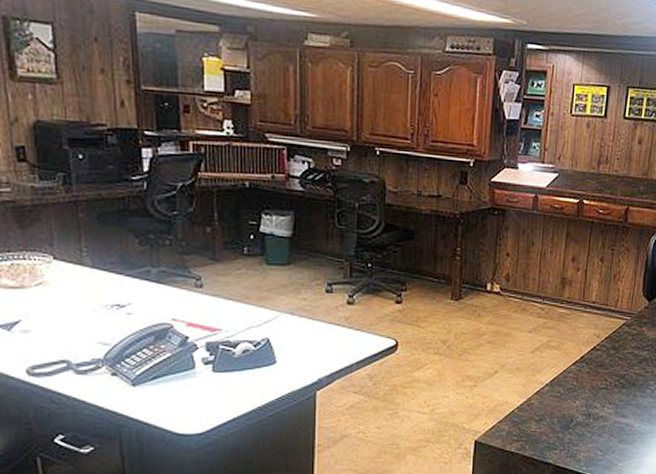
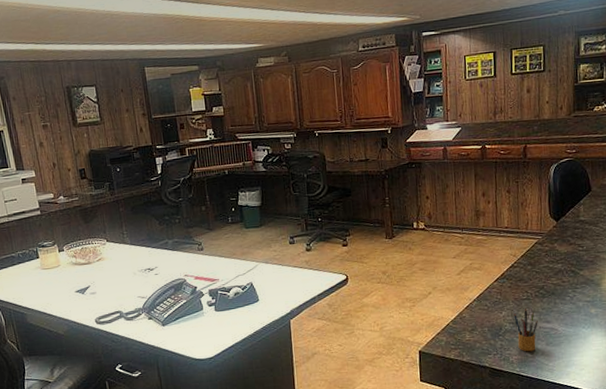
pencil box: none [588,398,614,449] -> present [513,308,538,352]

